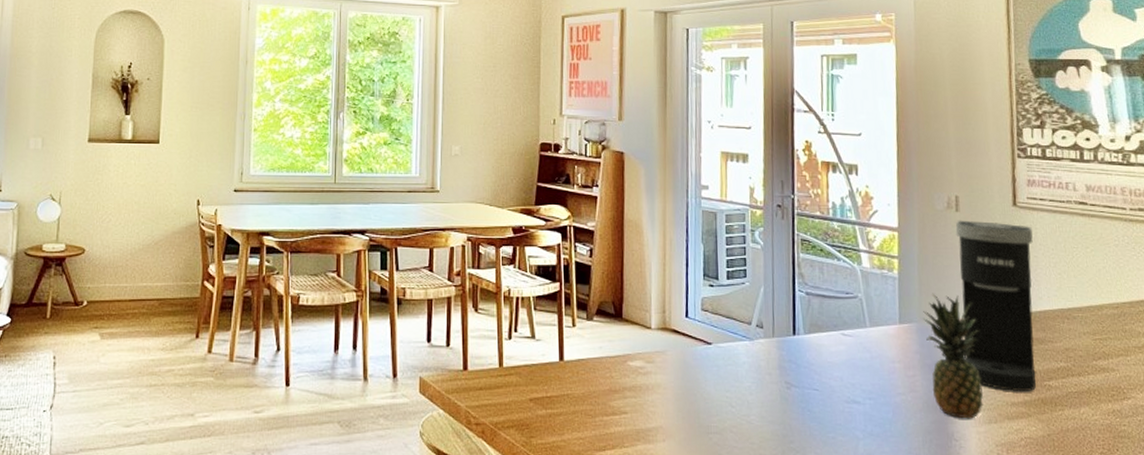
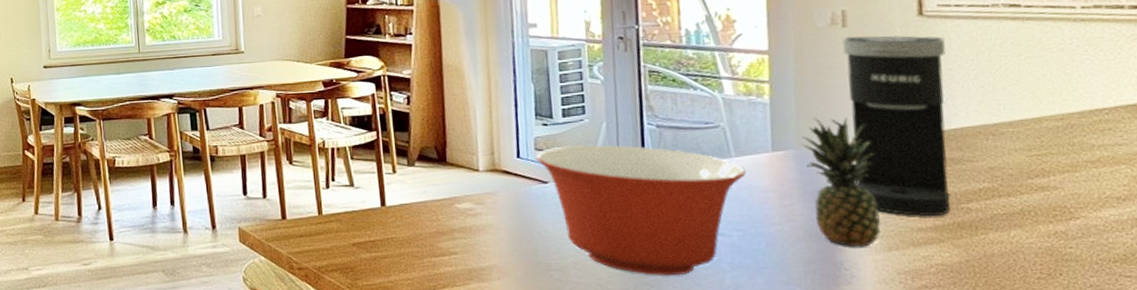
mixing bowl: none [702,308,878,443] -> present [536,145,746,276]

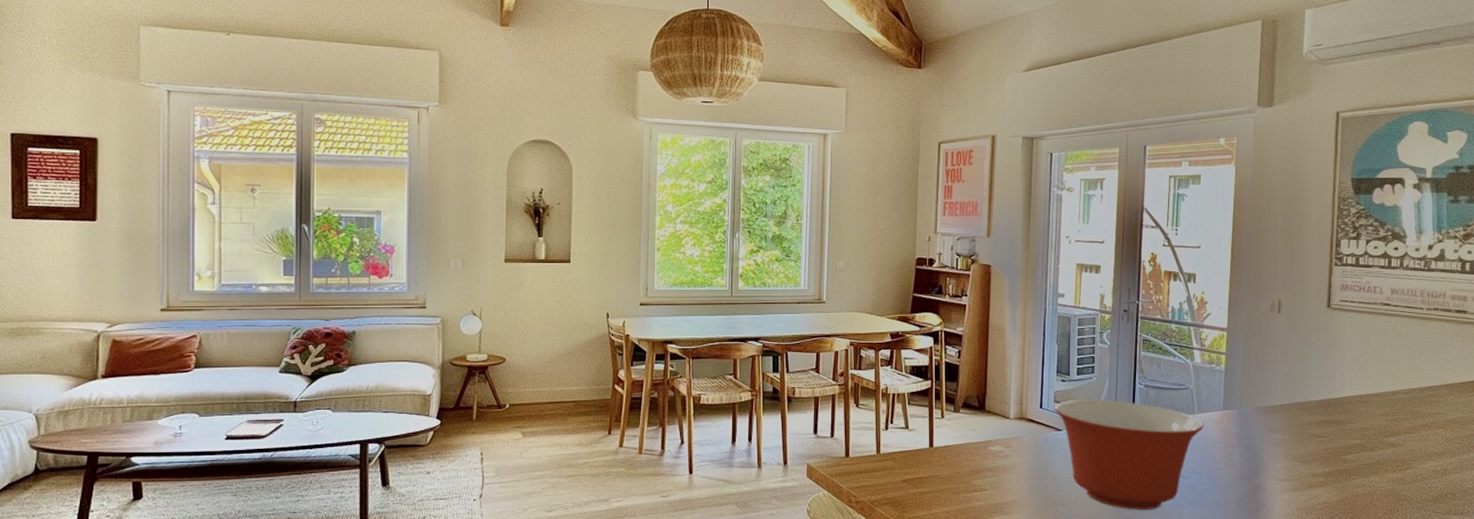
fruit: present [802,117,881,247] -> none [1244,383,1290,488]
coffee maker: present [842,35,950,217] -> none [1275,320,1342,465]

